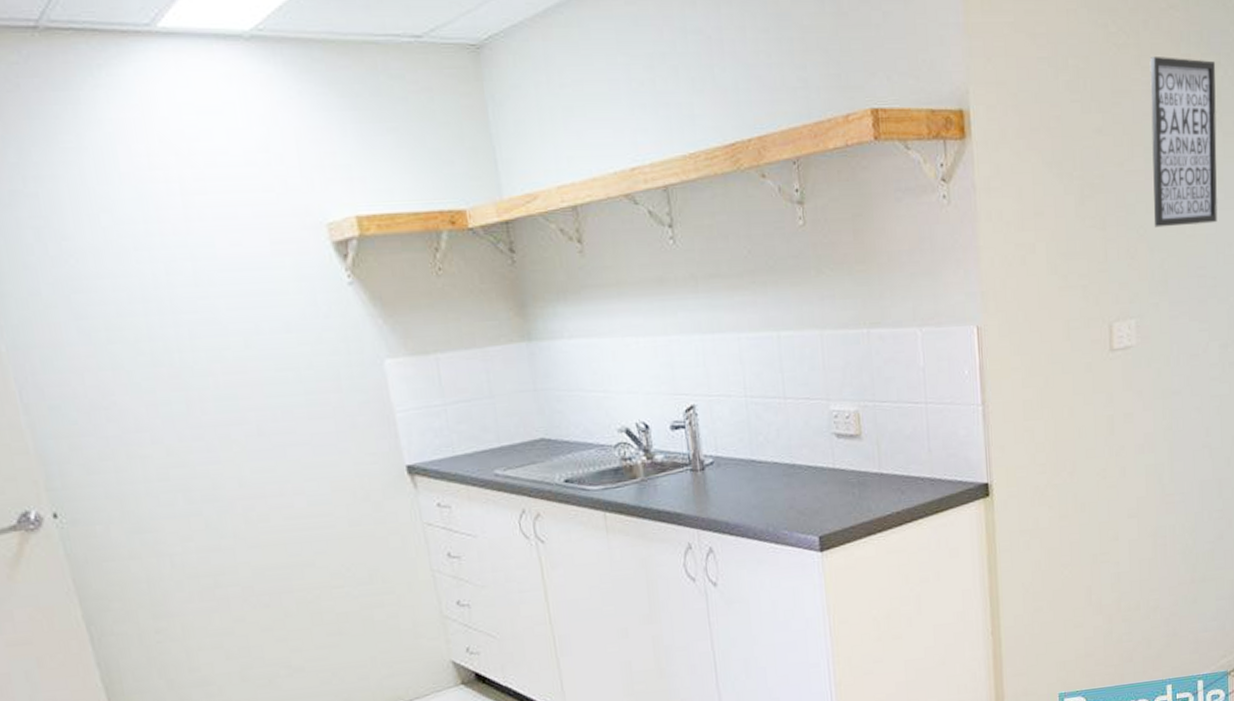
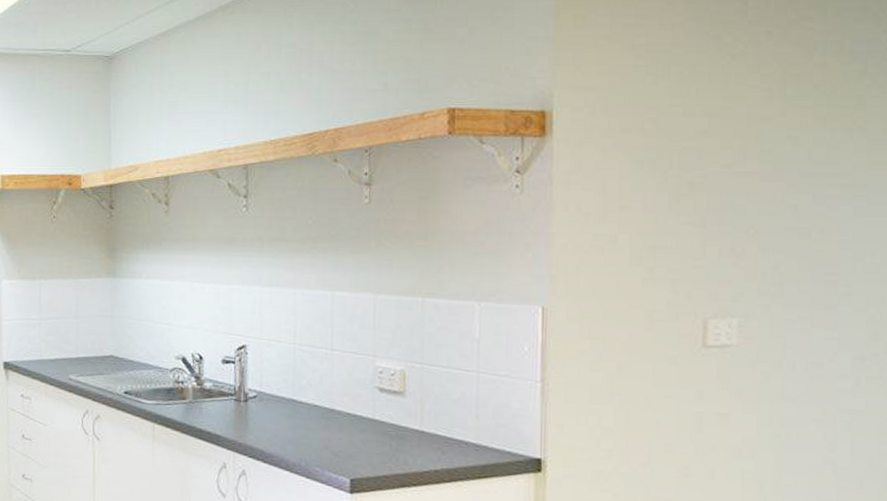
wall art: present [1149,57,1217,228] -> none [768,65,861,230]

